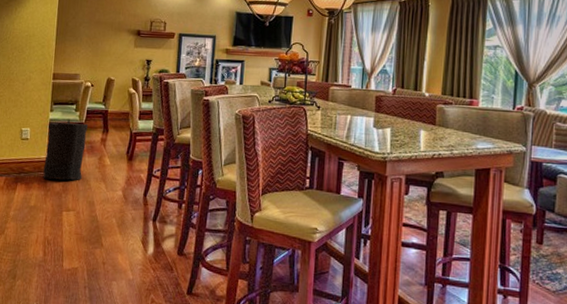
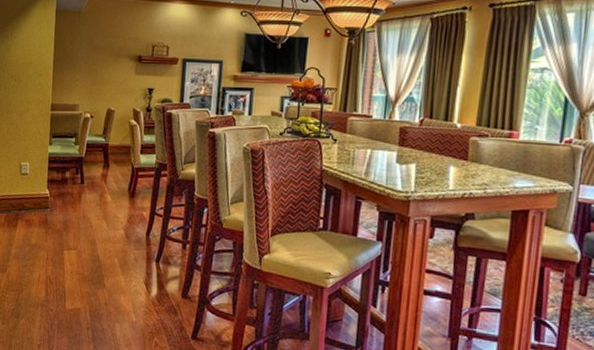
trash can: present [43,120,88,181] -> none [43,154,88,218]

